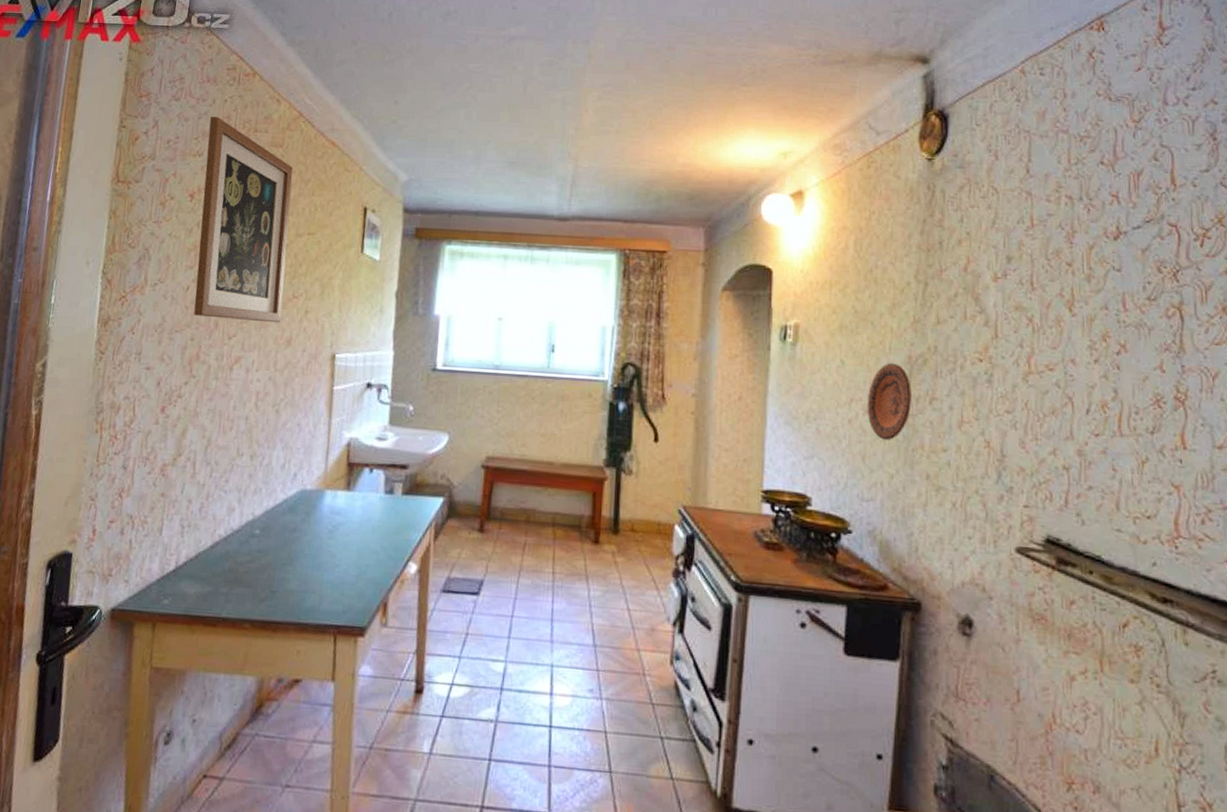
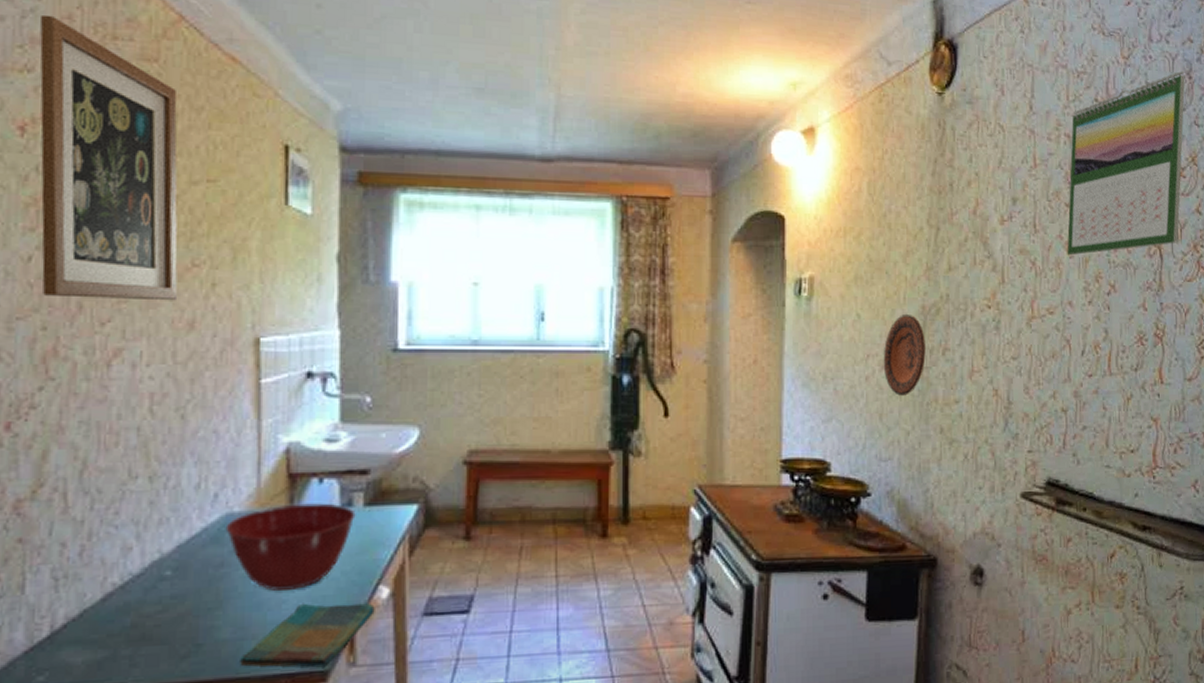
mixing bowl: none [299,487,396,557] -> present [225,503,356,591]
dish towel: none [301,568,405,624] -> present [240,603,375,668]
calendar: none [1069,132,1209,314] -> present [1067,70,1185,256]

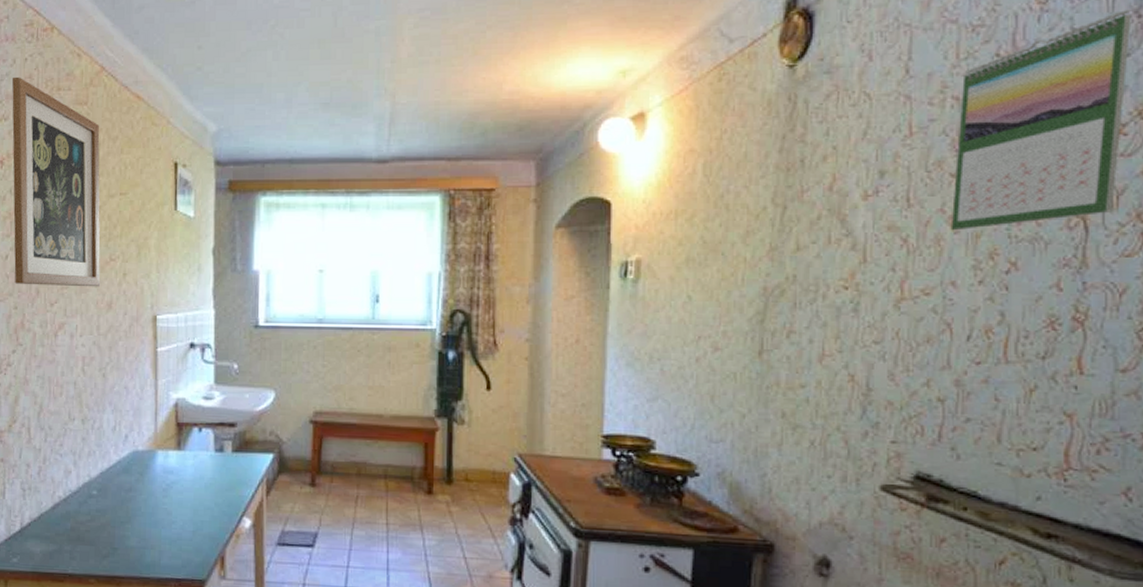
mixing bowl: present [225,503,356,591] -> none [132,447,226,514]
dish towel: present [240,603,375,668] -> none [143,525,240,577]
decorative plate: present [883,315,926,396] -> none [716,296,766,378]

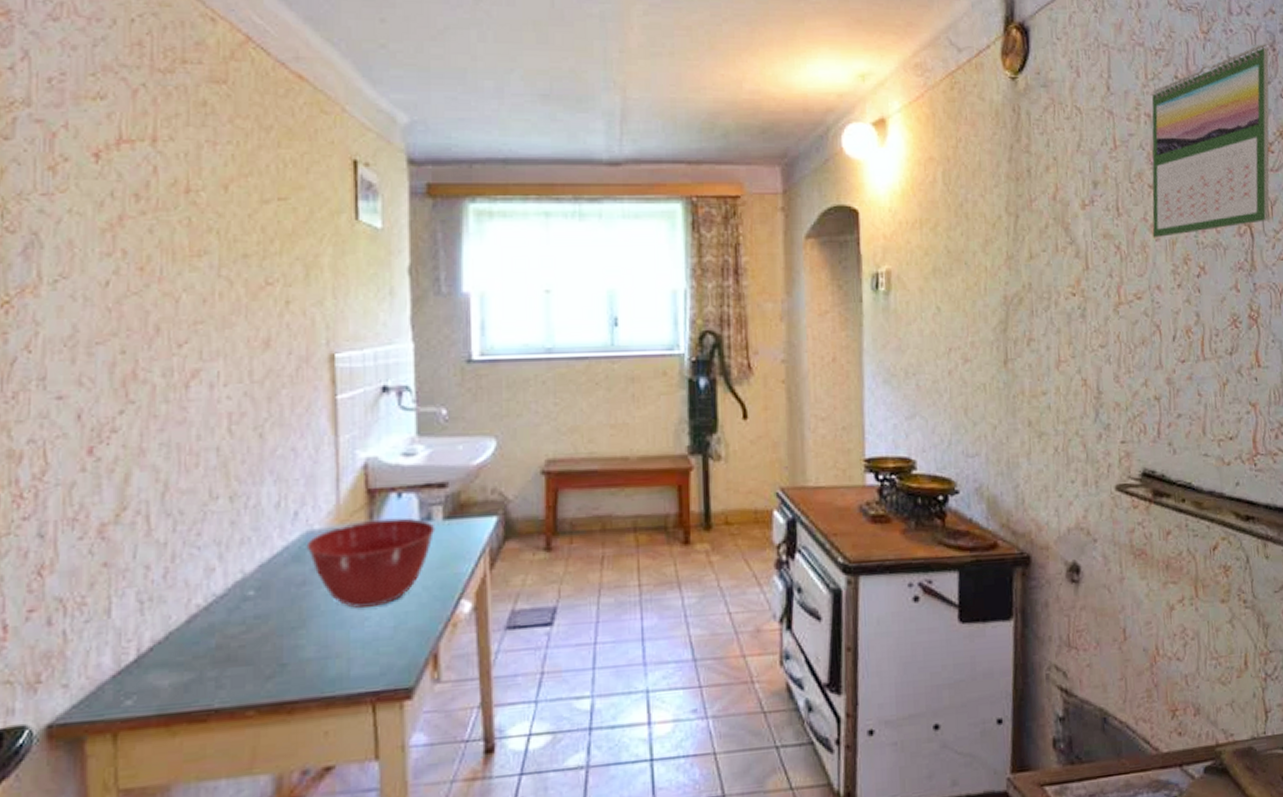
wall art: present [12,76,101,287] -> none [112,42,251,321]
mixing bowl: none [132,447,226,514] -> present [306,517,435,608]

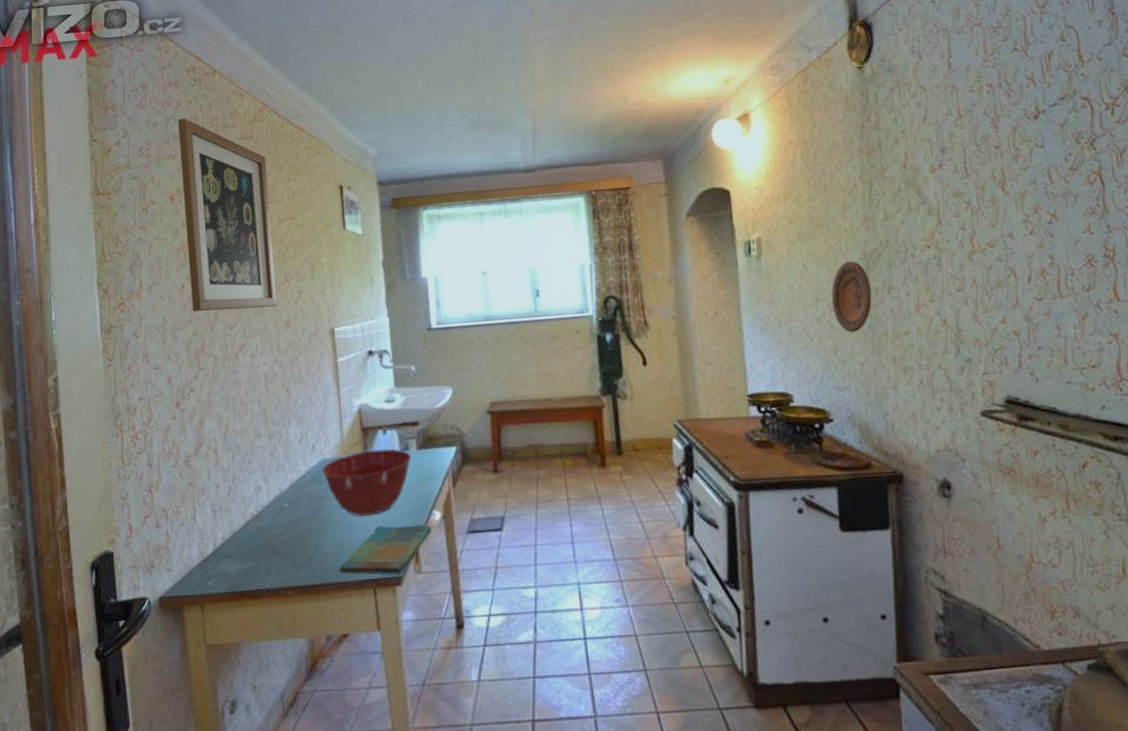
wall art: none [112,42,251,321] -> present [178,118,277,312]
dish towel: none [324,618,458,686] -> present [339,524,432,575]
decorative plate: none [965,306,1010,389] -> present [831,261,872,333]
calendar: present [1151,43,1270,238] -> none [992,8,1120,193]

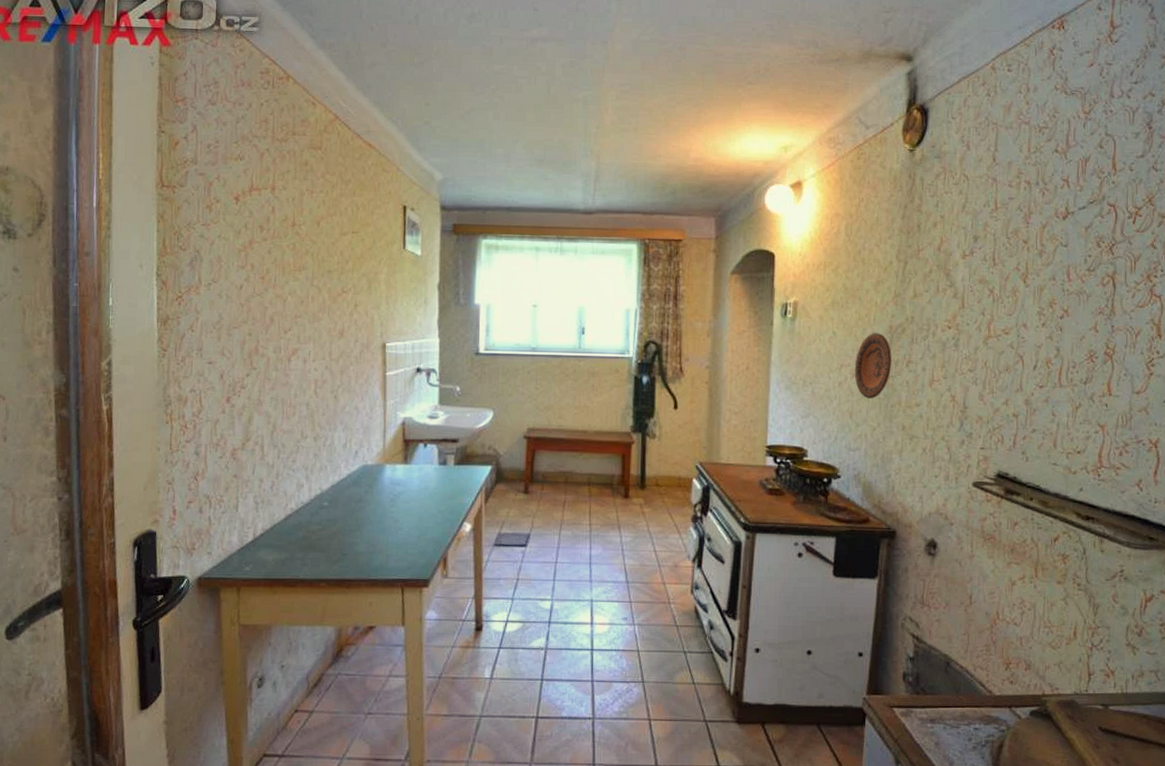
wall art: present [178,118,277,312] -> none [247,120,333,317]
mixing bowl: present [321,448,412,516] -> none [362,461,449,521]
dish towel: present [339,524,432,575] -> none [371,531,461,577]

